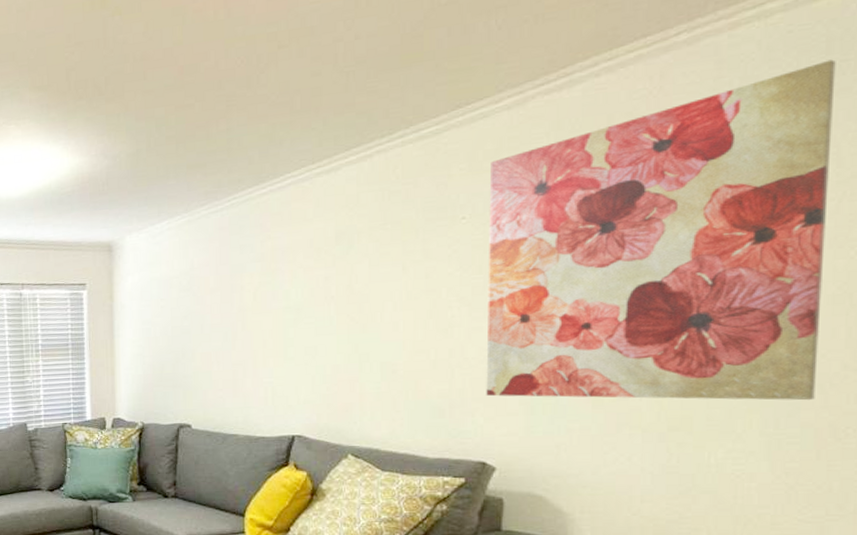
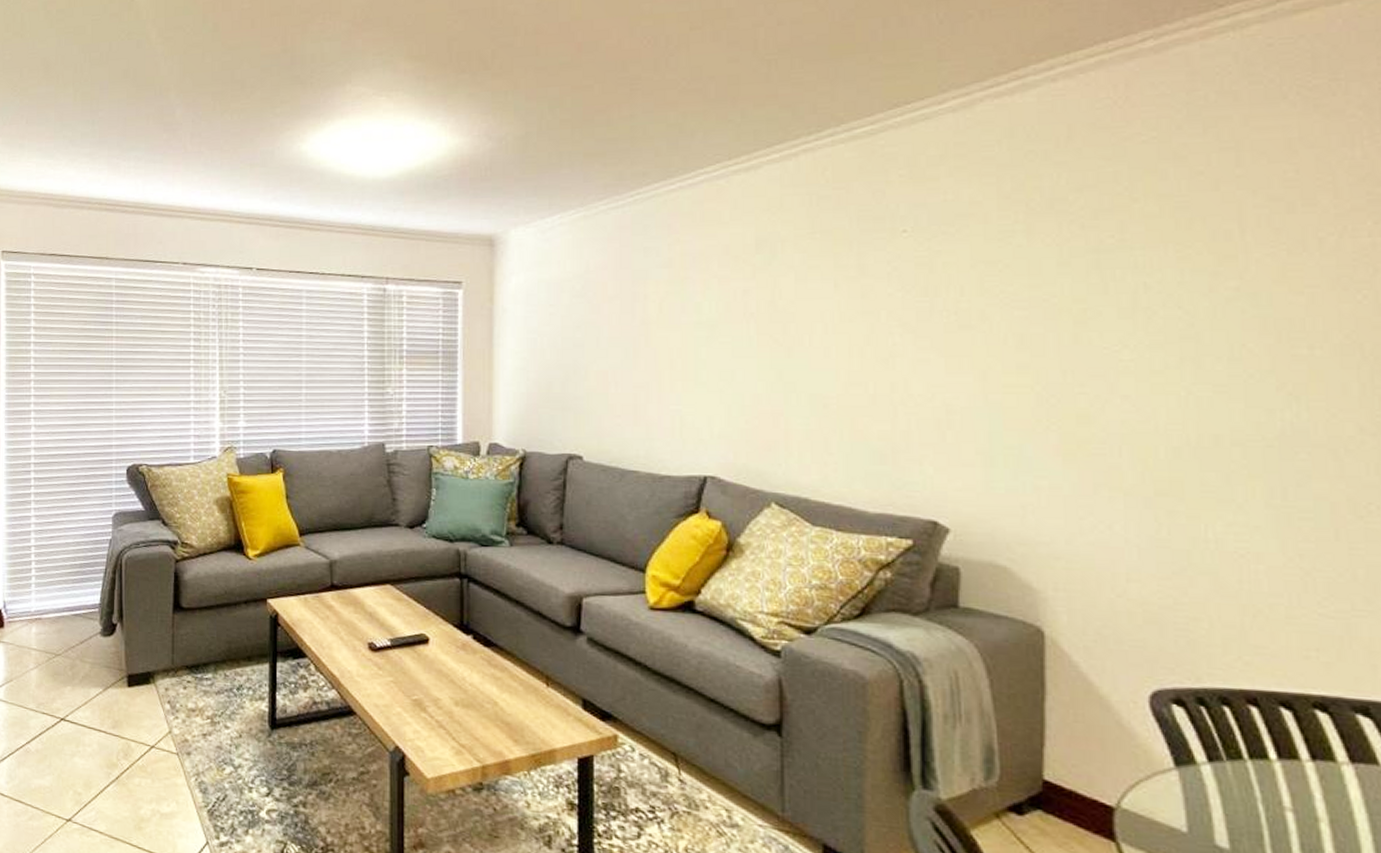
wall art: present [486,59,836,401] -> none [934,78,1328,468]

